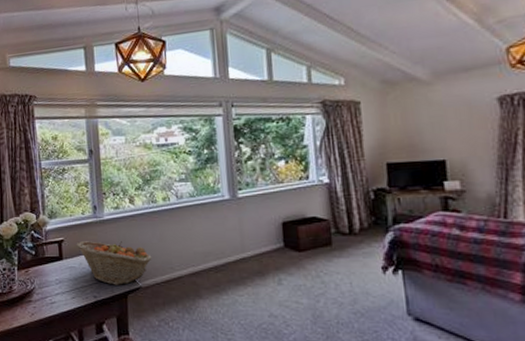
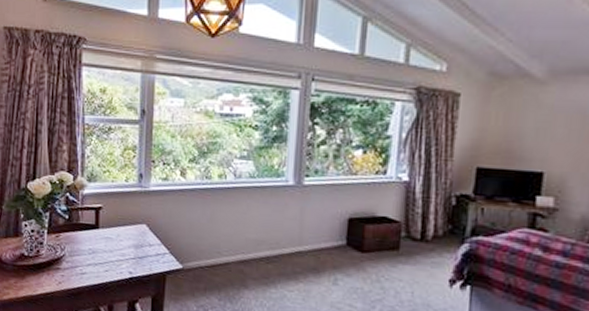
fruit basket: present [76,241,152,285] -> none [115,211,198,264]

